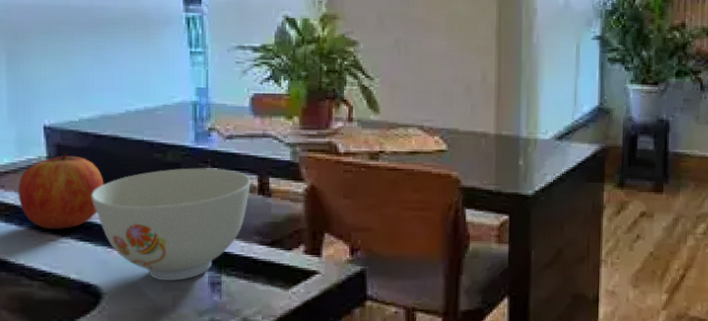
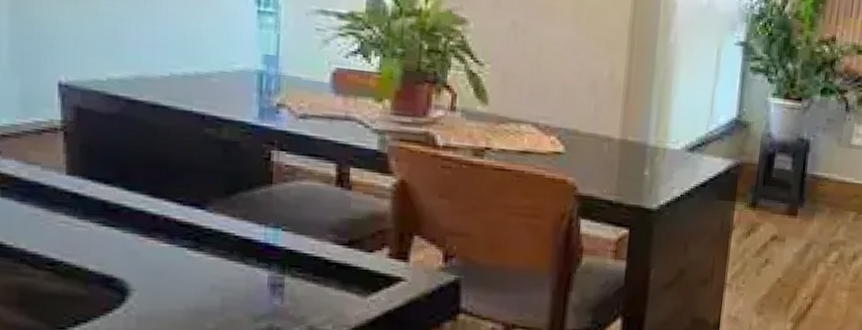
apple: present [18,152,104,229] -> none [20,117,138,210]
bowl: present [91,167,251,280] -> none [120,148,327,280]

